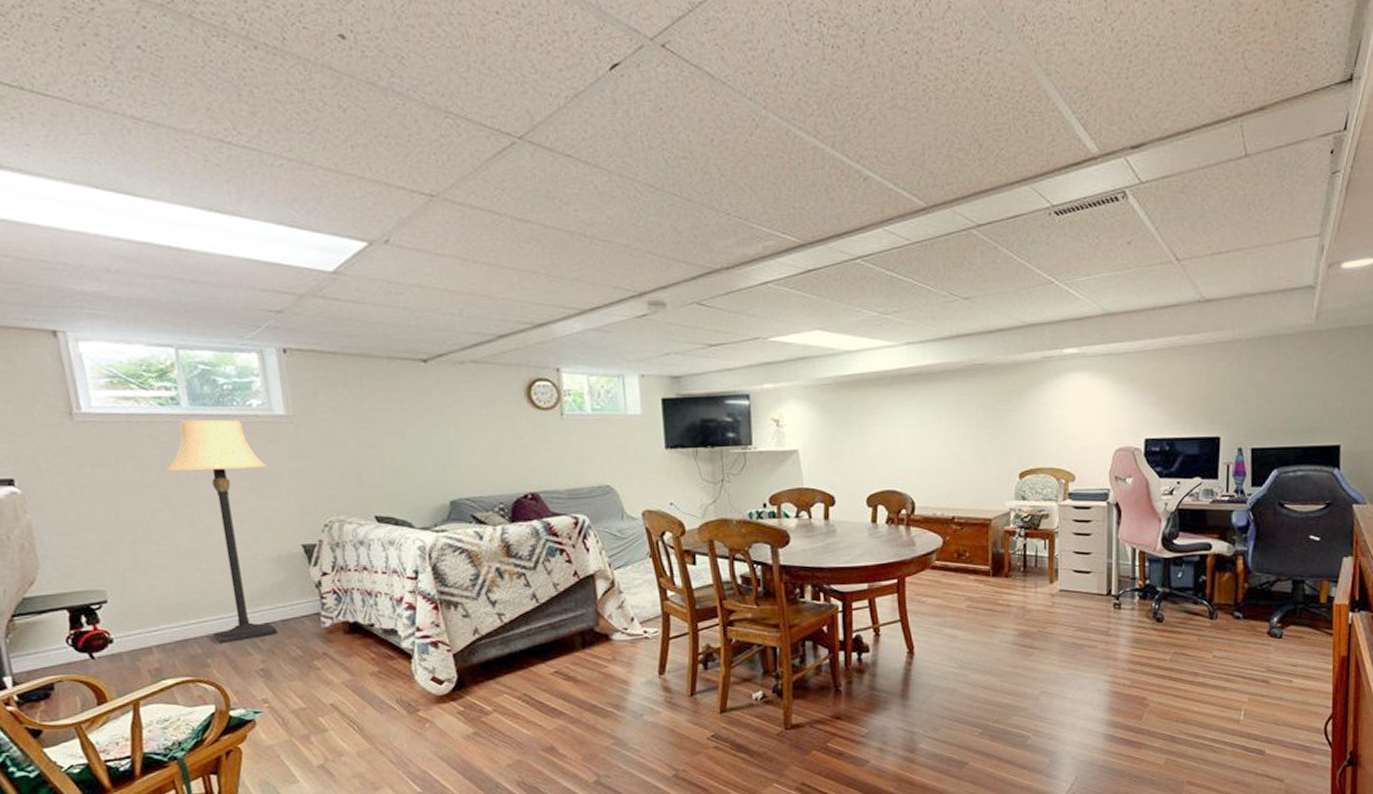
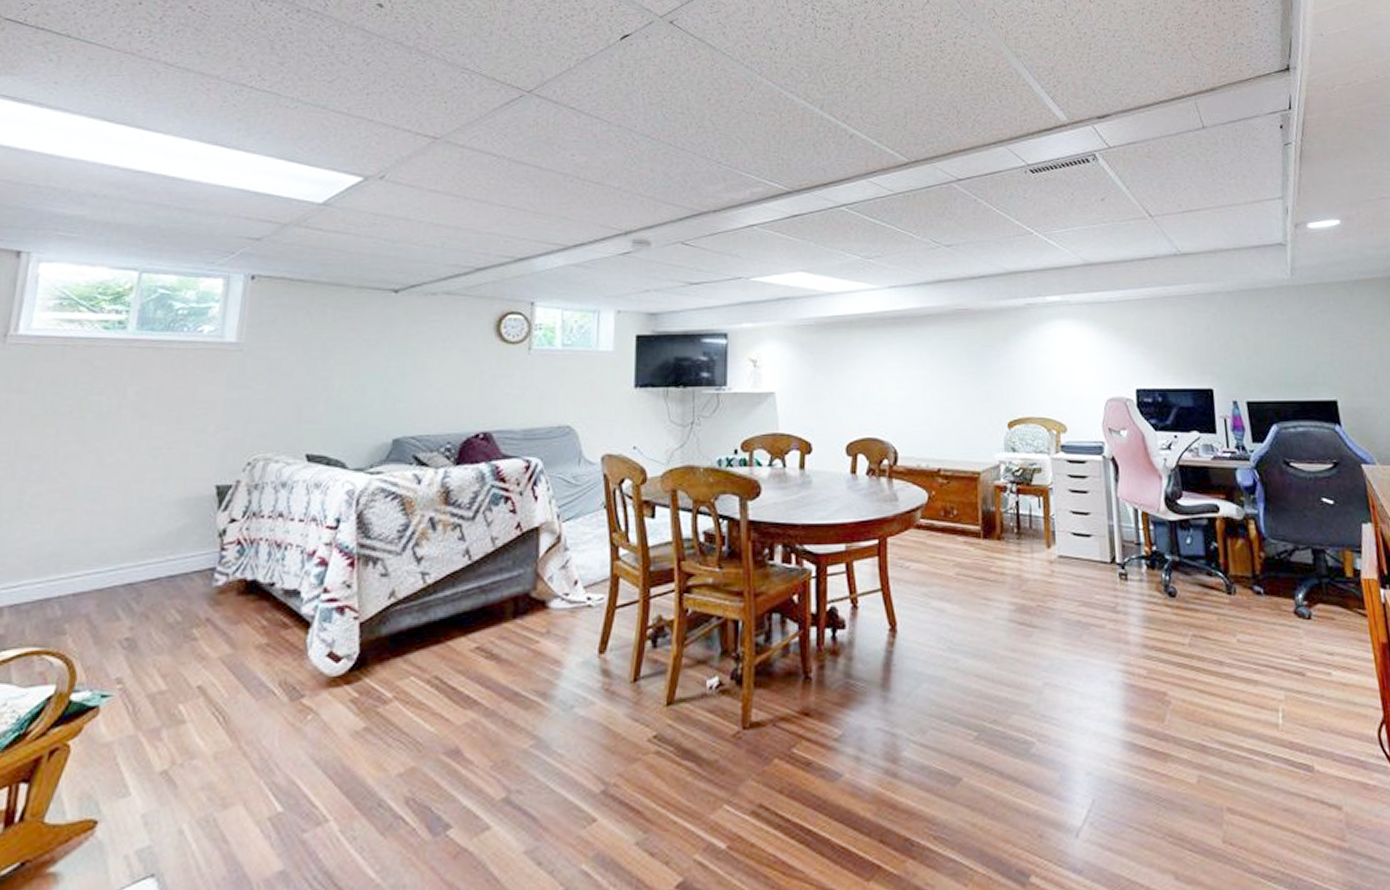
lamp: present [166,419,278,644] -> none [81,345,201,605]

